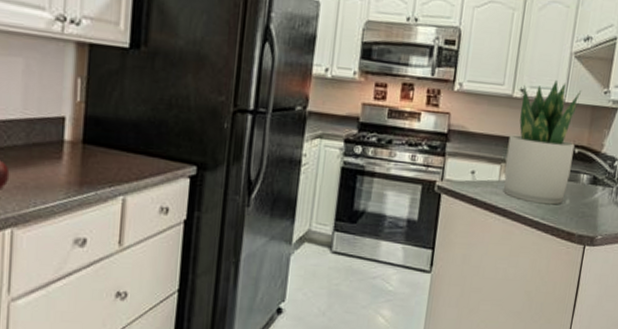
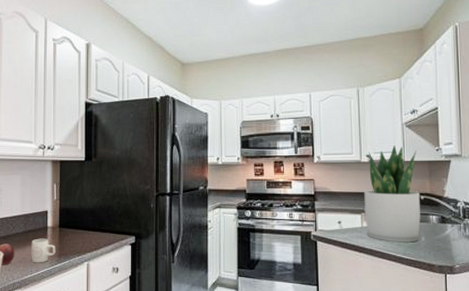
mug: none [35,156,75,193] -> present [31,238,56,263]

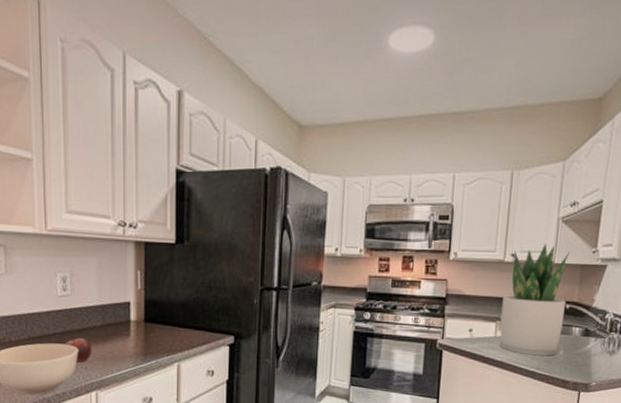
mug: present [31,238,56,263] -> none [111,333,140,362]

